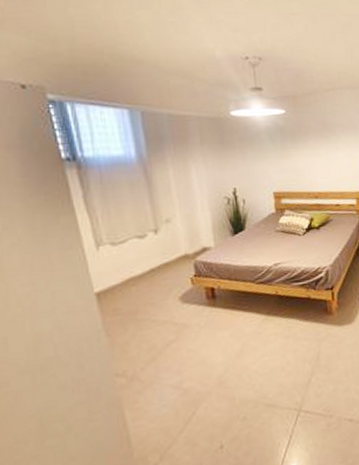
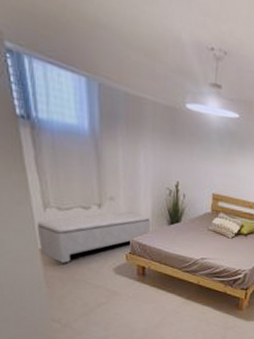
bench: none [90,230,214,304] -> present [37,211,151,263]

